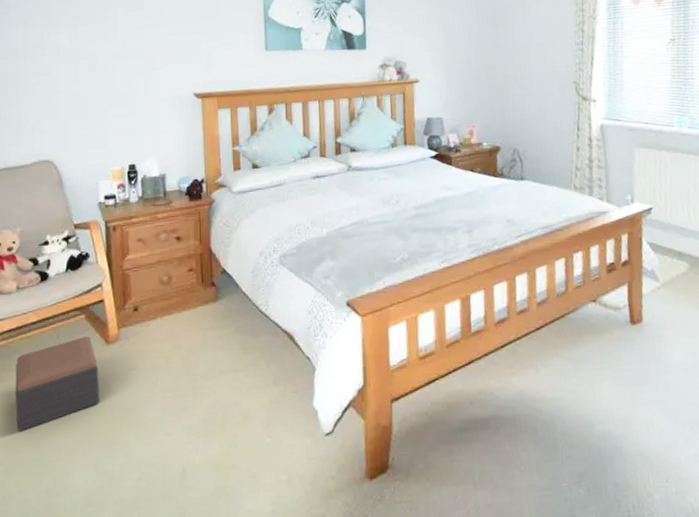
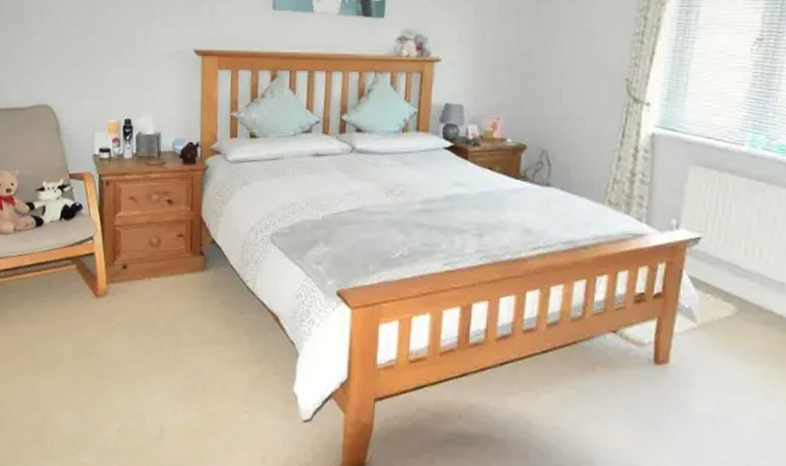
footstool: present [15,336,100,432] -> none [9,286,87,367]

